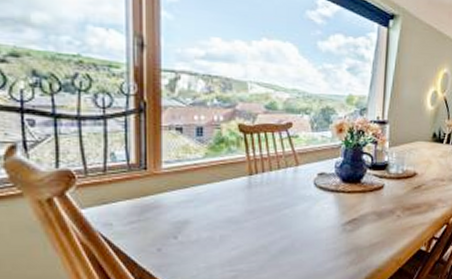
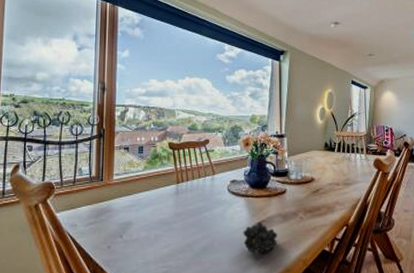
fruit: none [330,220,370,256] -> present [243,221,277,255]

